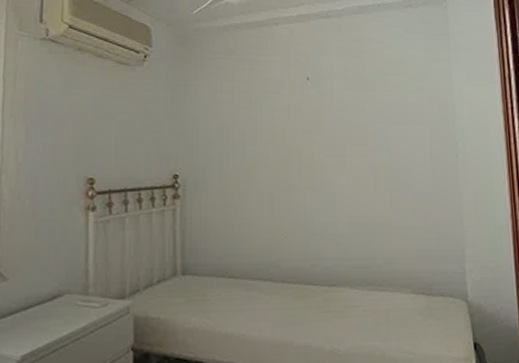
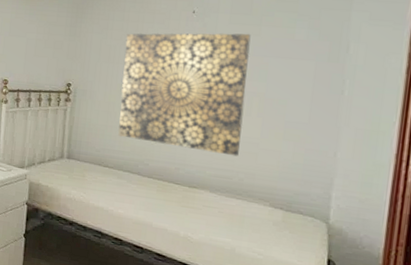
wall art: none [239,99,373,240] -> present [117,32,251,157]

